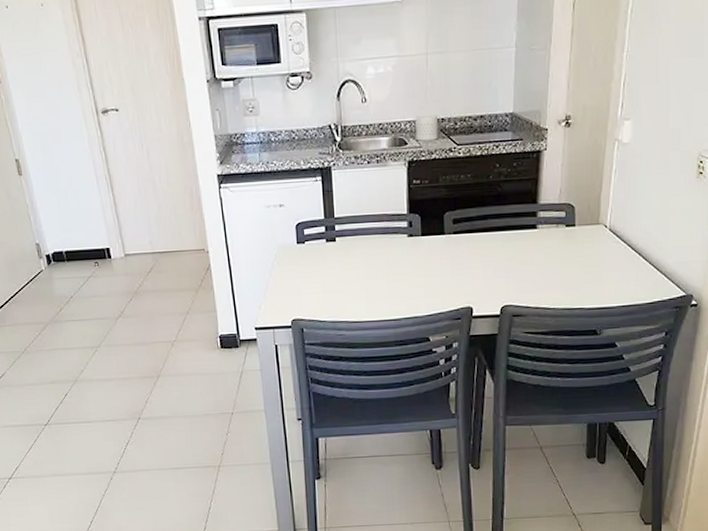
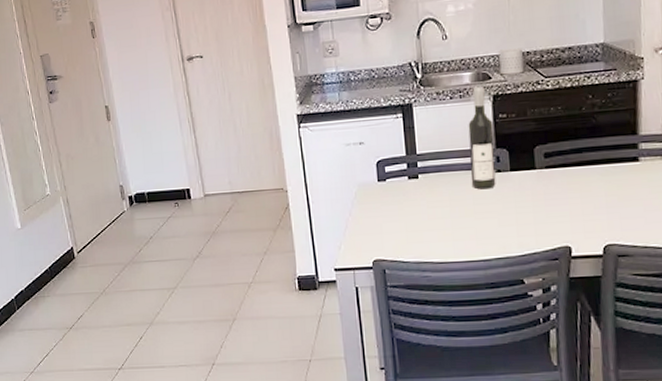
bottle: none [384,151,408,253] -> present [468,86,496,190]

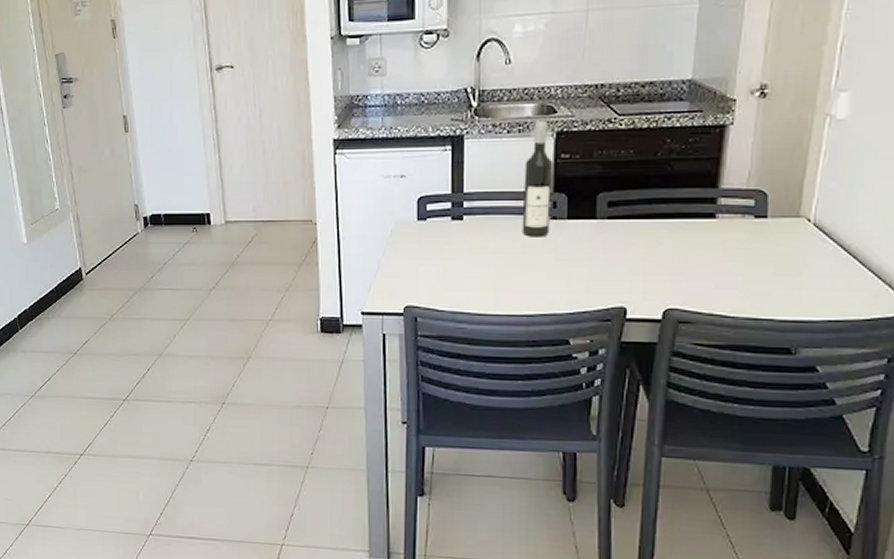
mug: present [498,48,525,75] -> none [568,79,598,109]

